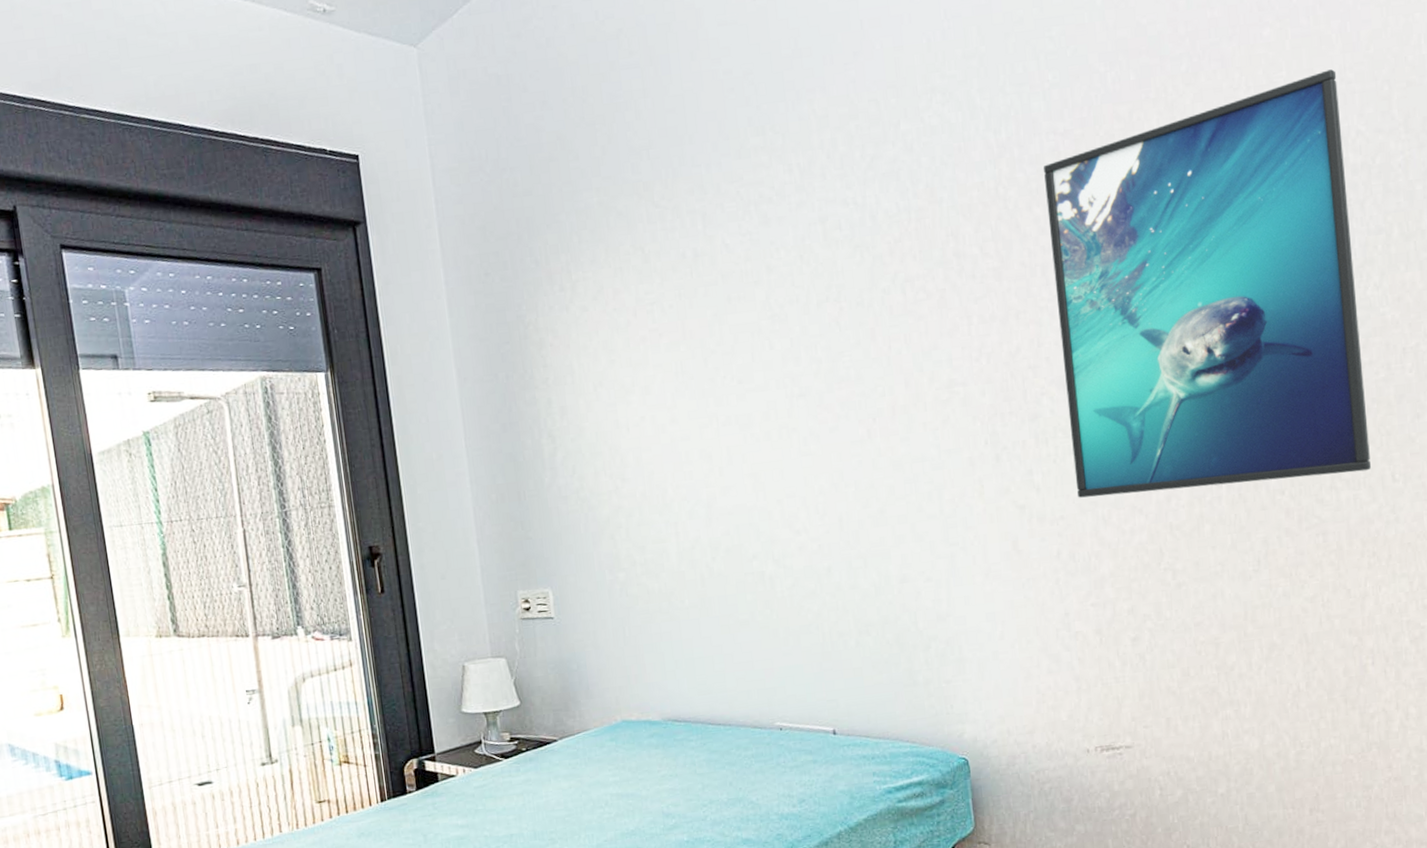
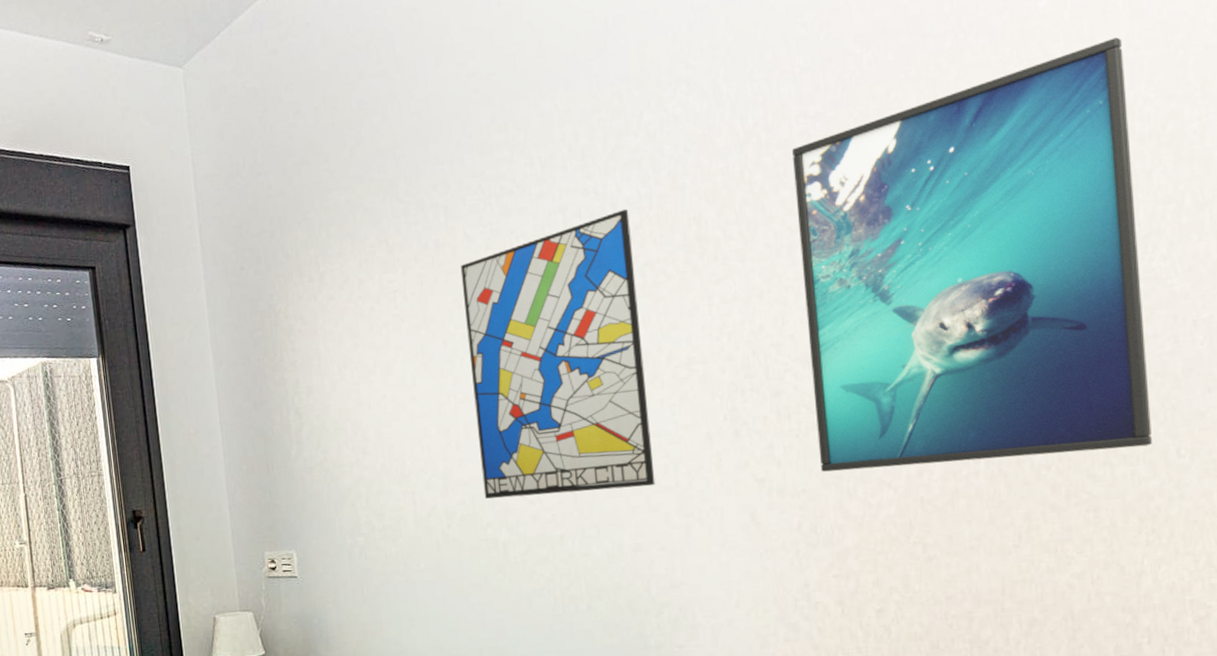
wall art: none [720,221,920,529] -> present [460,208,656,499]

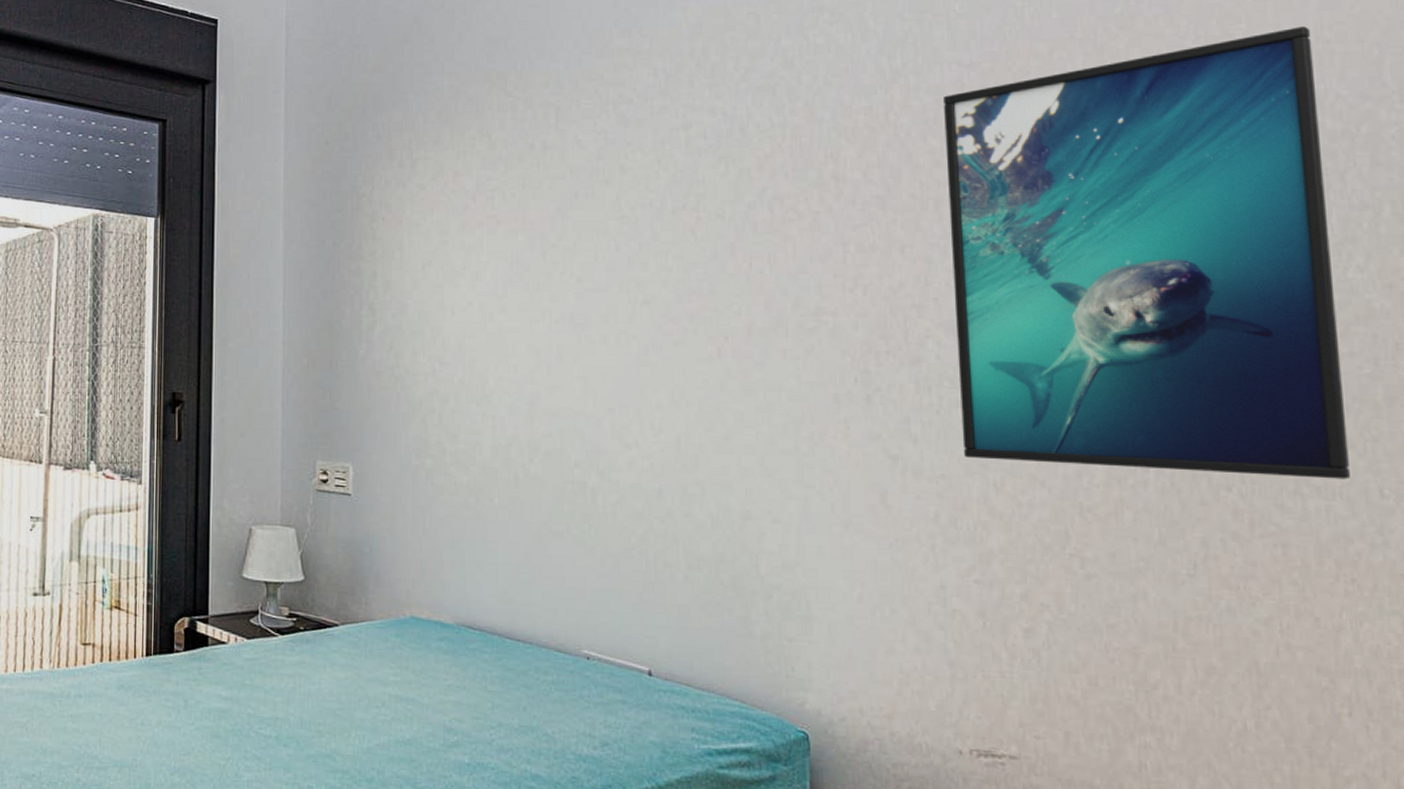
wall art: present [460,208,656,499] -> none [568,135,772,447]

